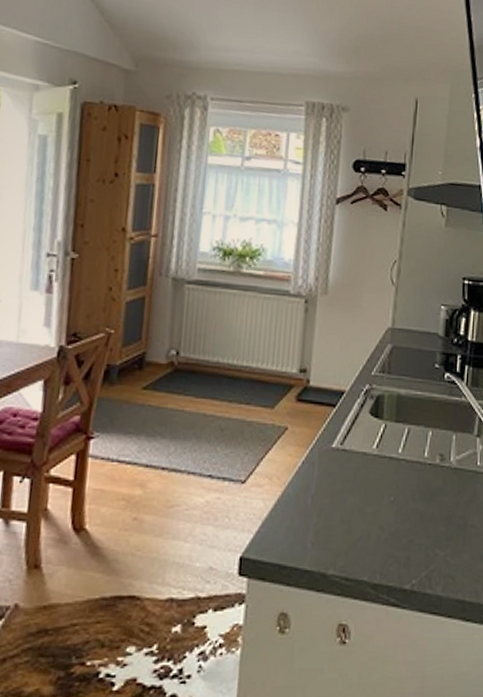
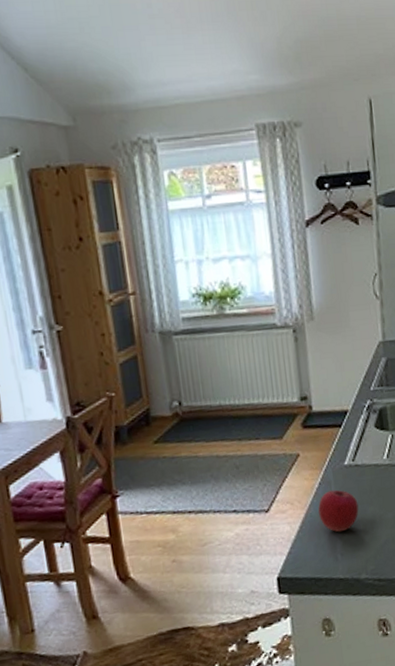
apple: none [296,472,339,519] -> present [318,490,359,533]

